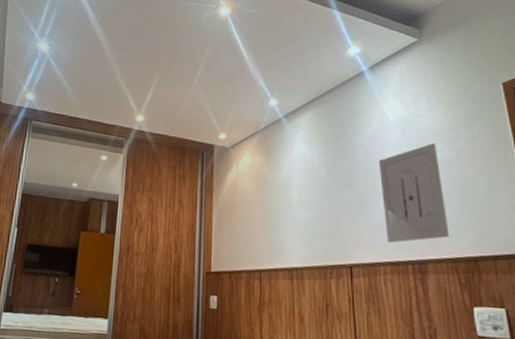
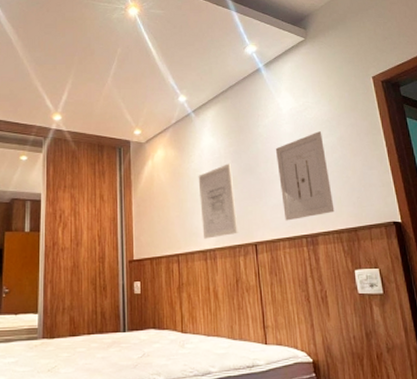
wall art: none [287,174,331,256] -> present [198,163,239,239]

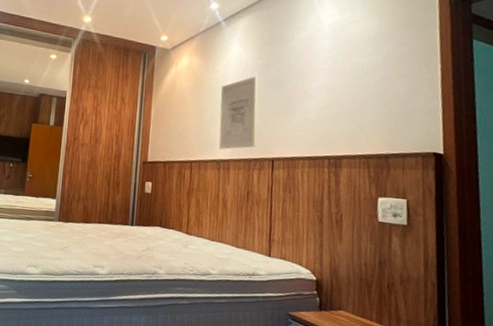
wall art: present [275,131,335,221] -> none [308,49,366,140]

